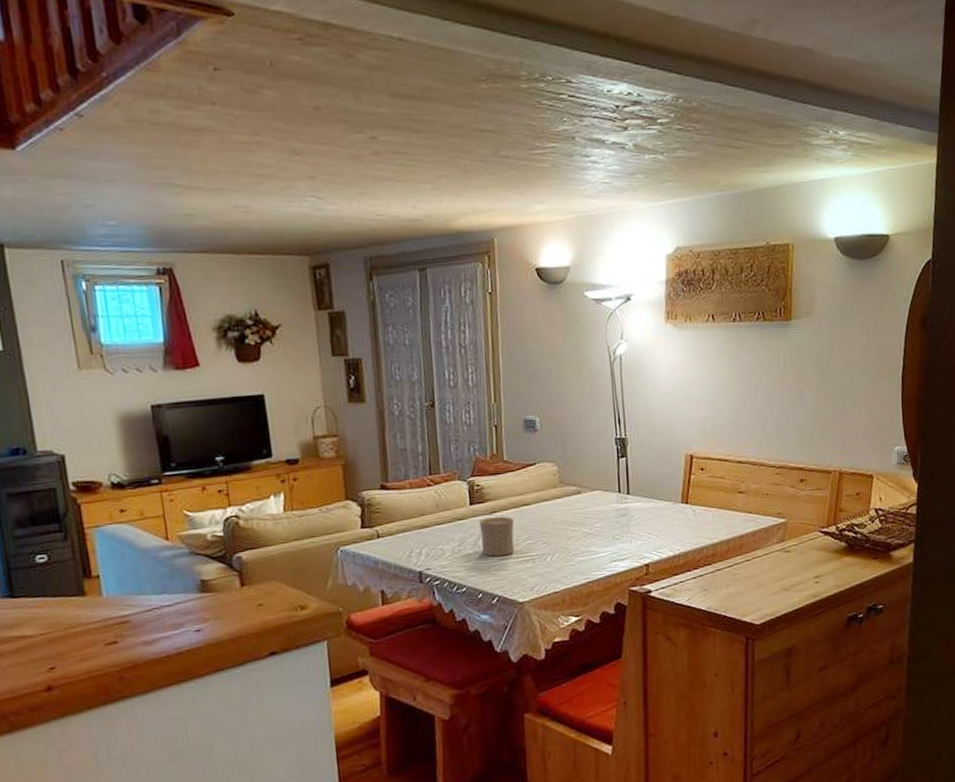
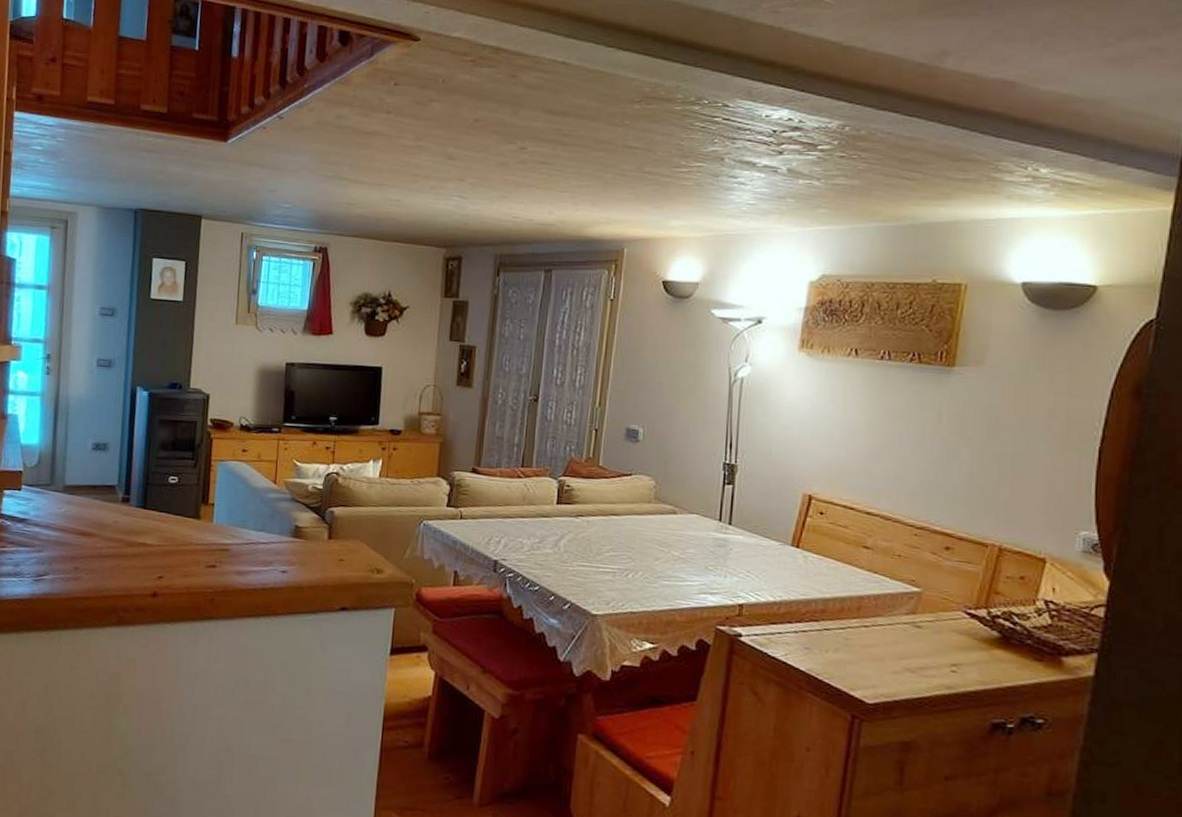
cup: present [478,516,515,557] -> none [562,520,599,562]

